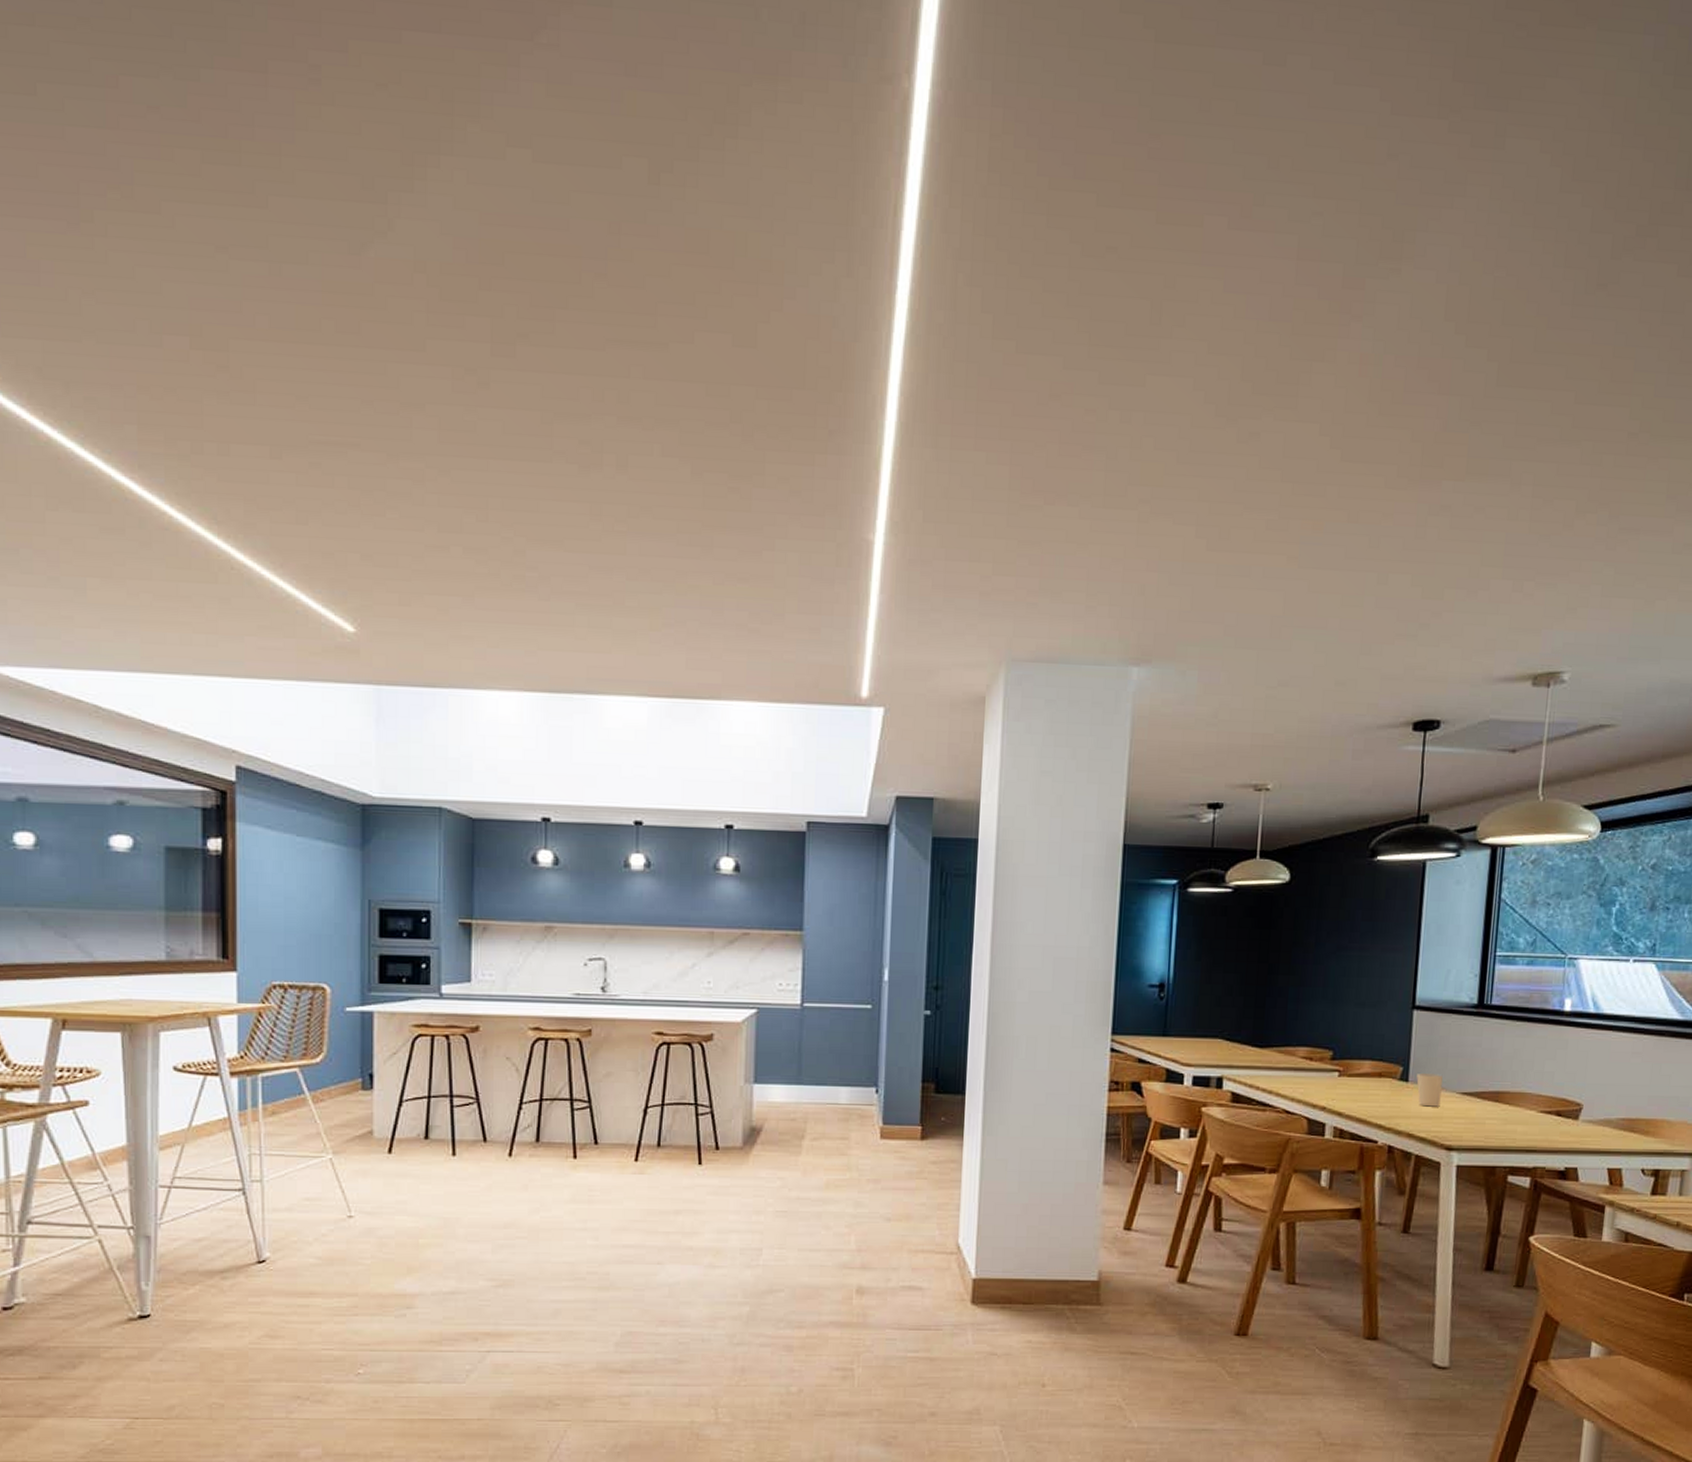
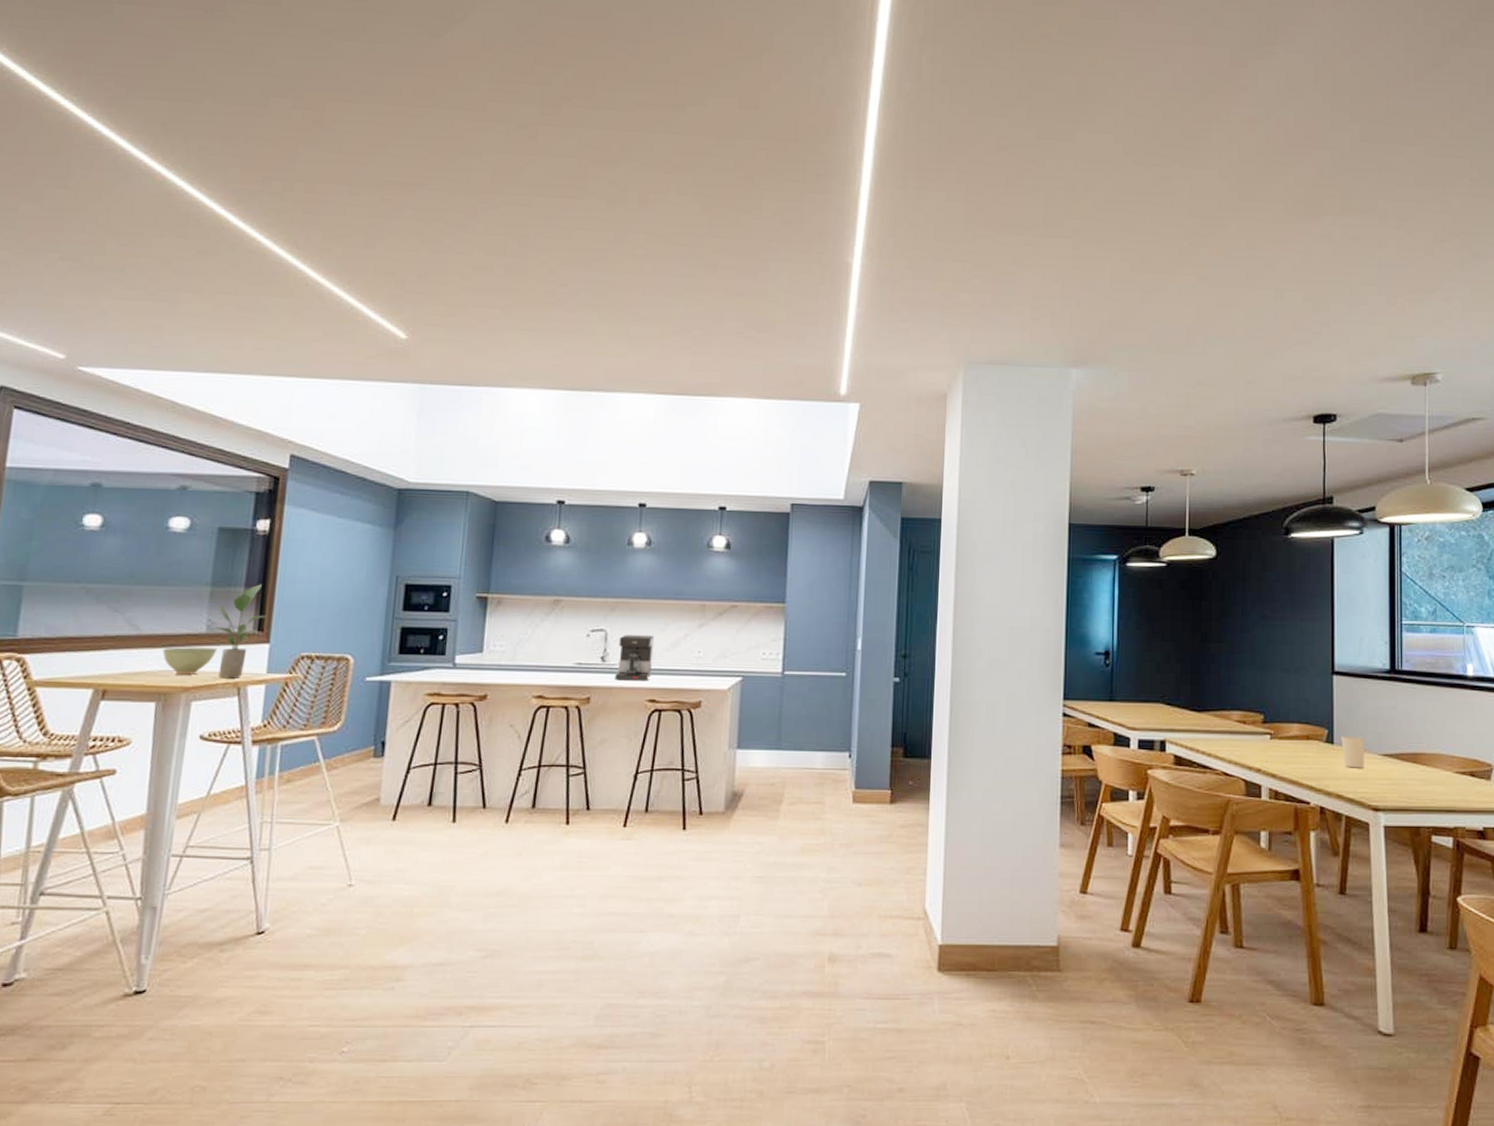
bowl: none [121,975,180,1004] -> present [162,647,217,675]
potted plant: none [174,908,230,1008] -> present [216,584,267,679]
coffee maker: none [617,964,659,1013] -> present [615,635,655,681]

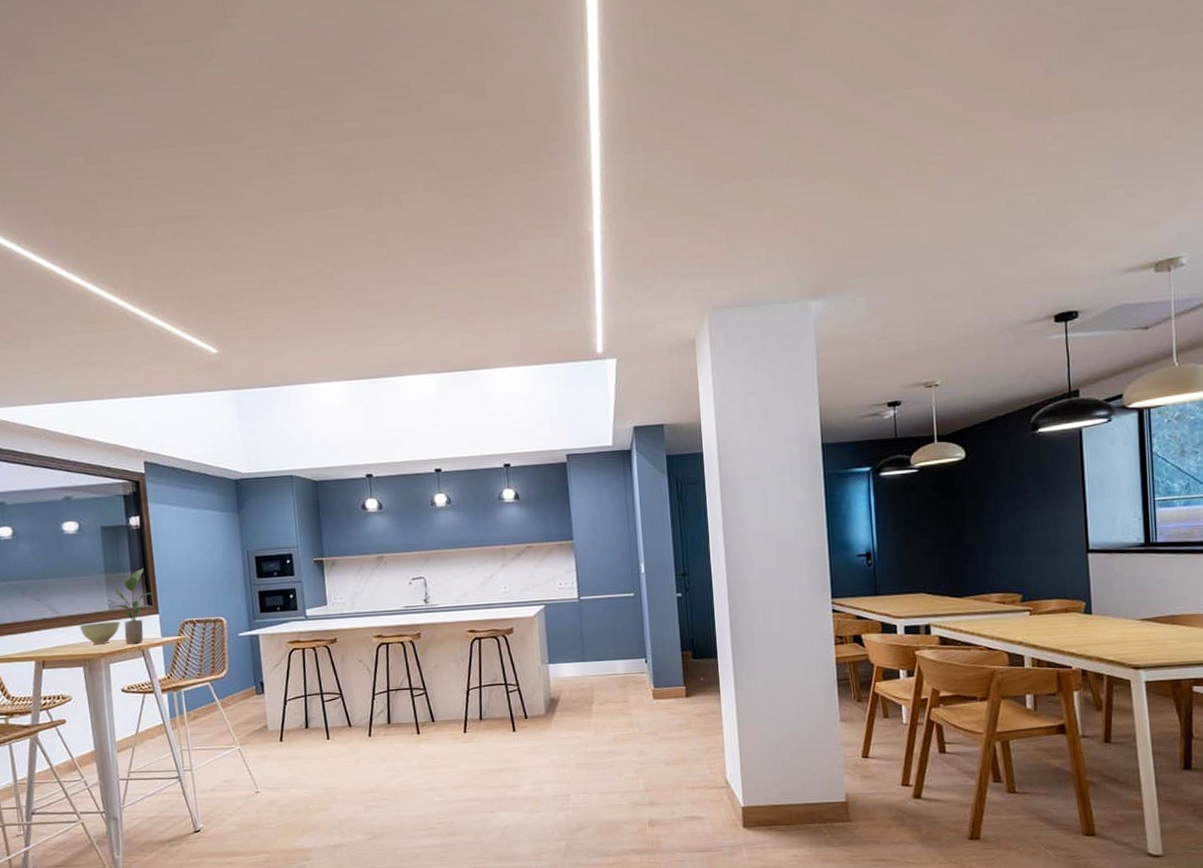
coffee maker: present [615,635,655,681] -> none [436,578,468,617]
cup: present [1341,735,1369,768] -> none [1099,604,1127,634]

